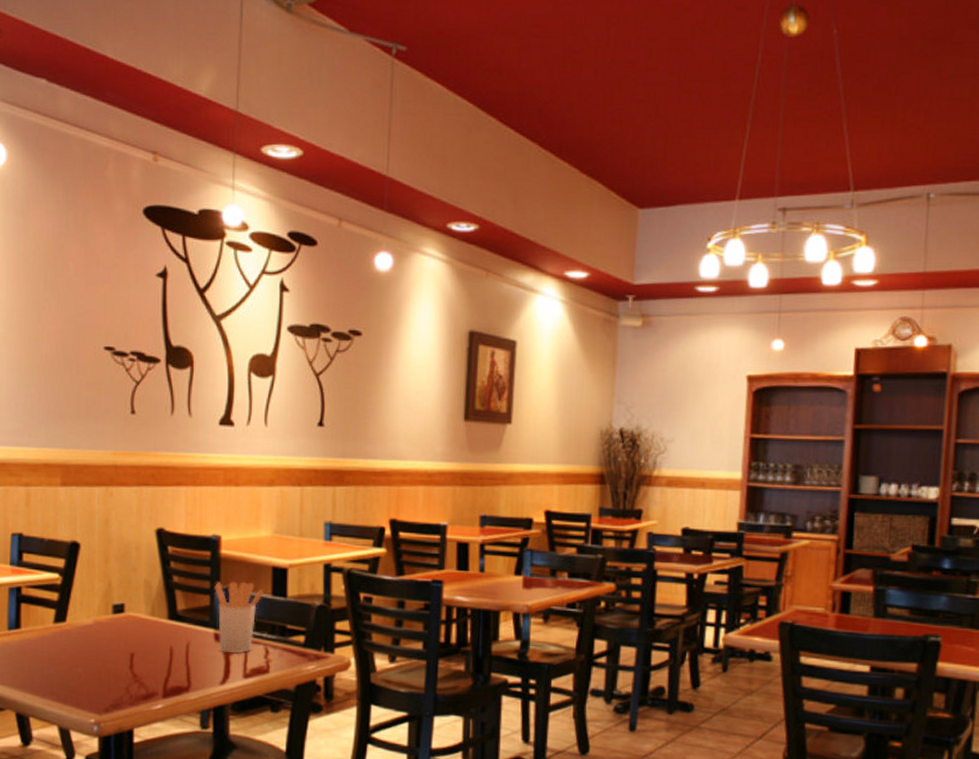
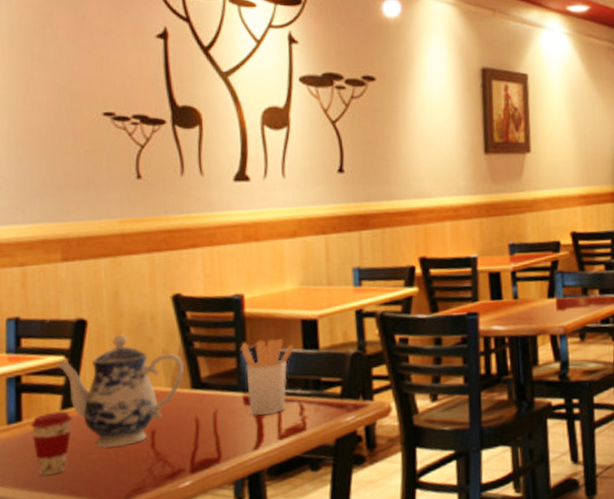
coffee cup: none [27,624,63,681] -> present [30,411,72,476]
teapot: none [50,560,164,665] -> present [55,334,185,448]

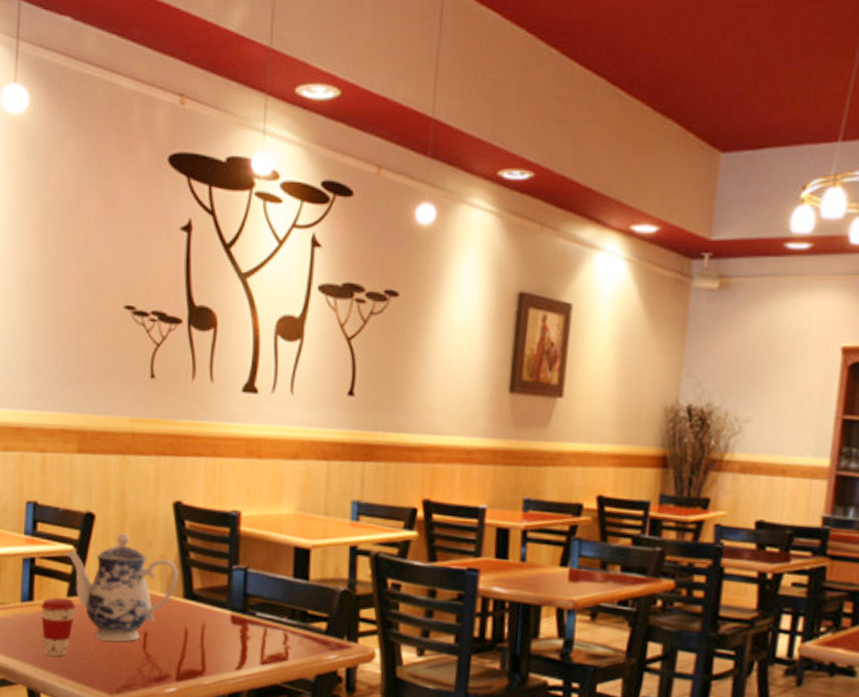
utensil holder: present [240,338,294,416] -> none [233,560,284,638]

